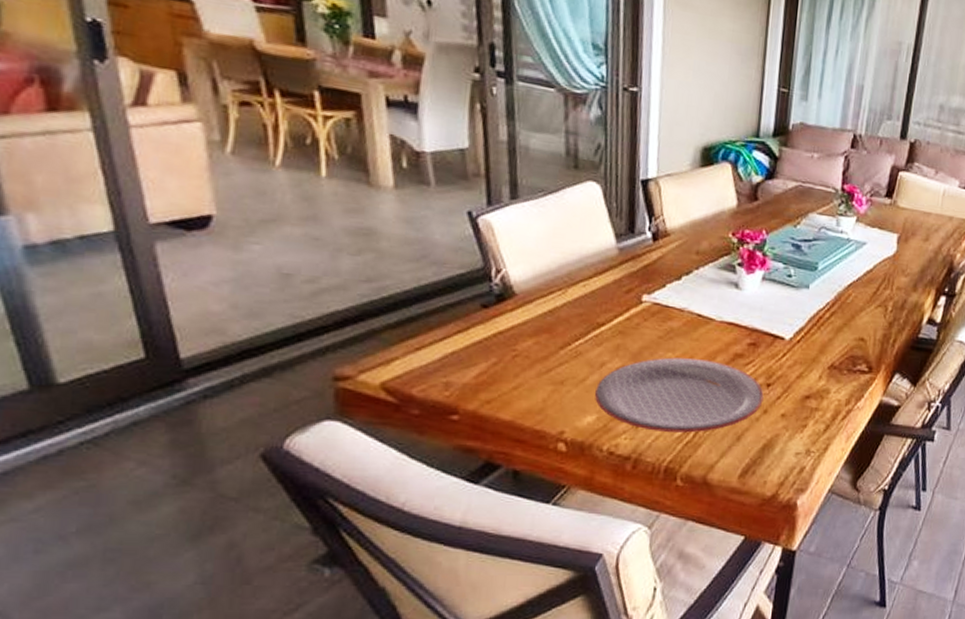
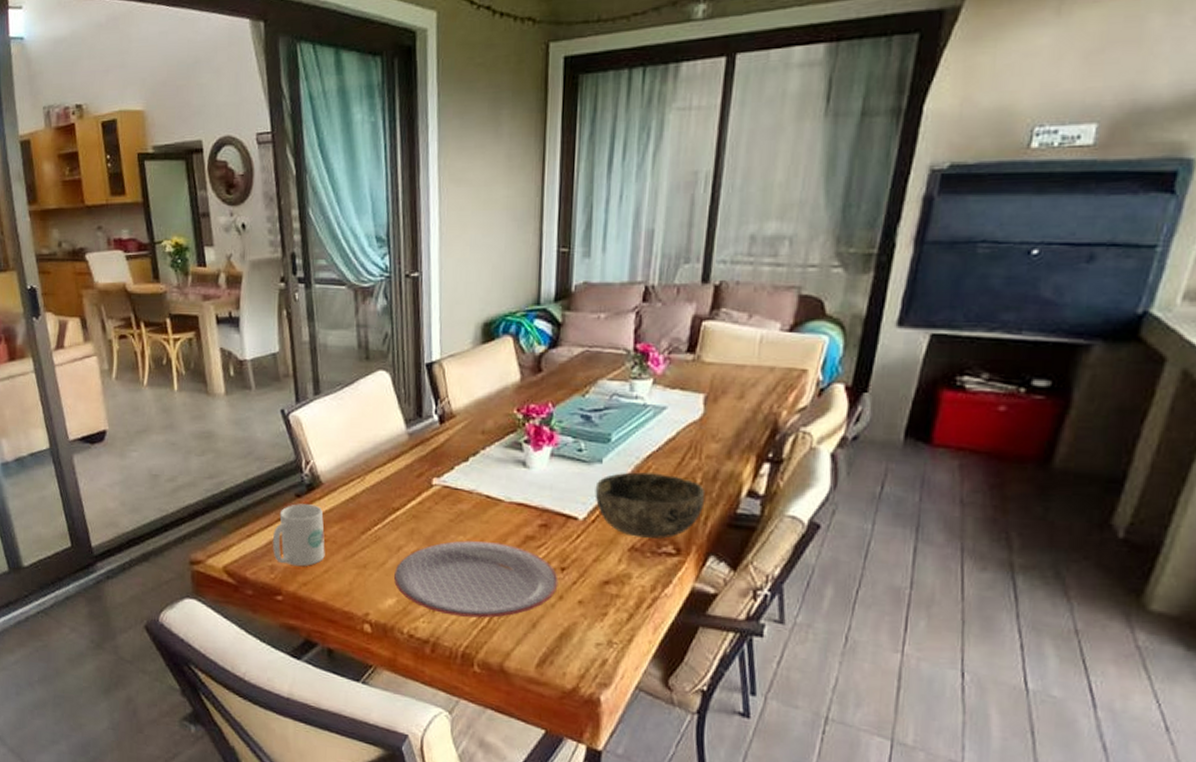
mug: none [448,315,516,383] -> present [272,504,325,567]
bowl: none [801,298,895,358] -> present [595,472,706,539]

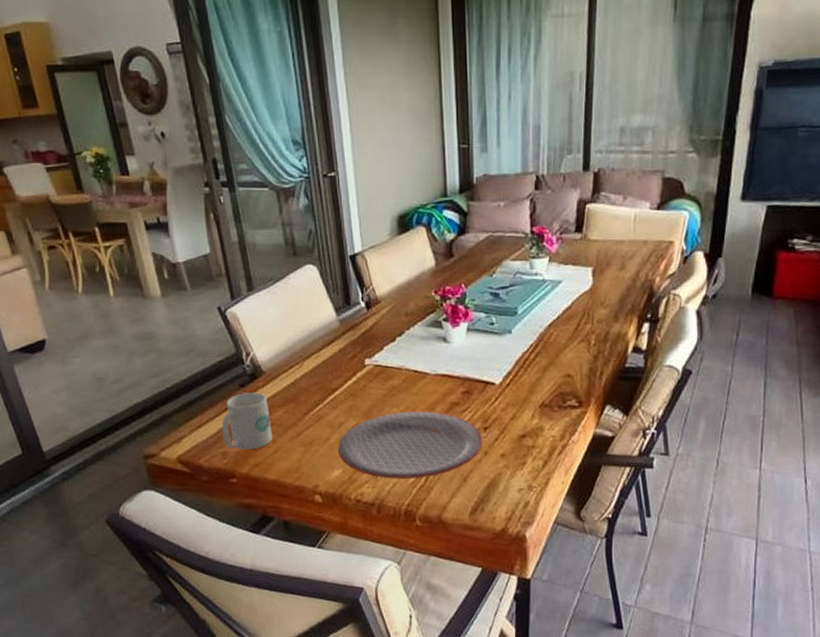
bowl: present [595,472,706,539] -> none [507,338,599,395]

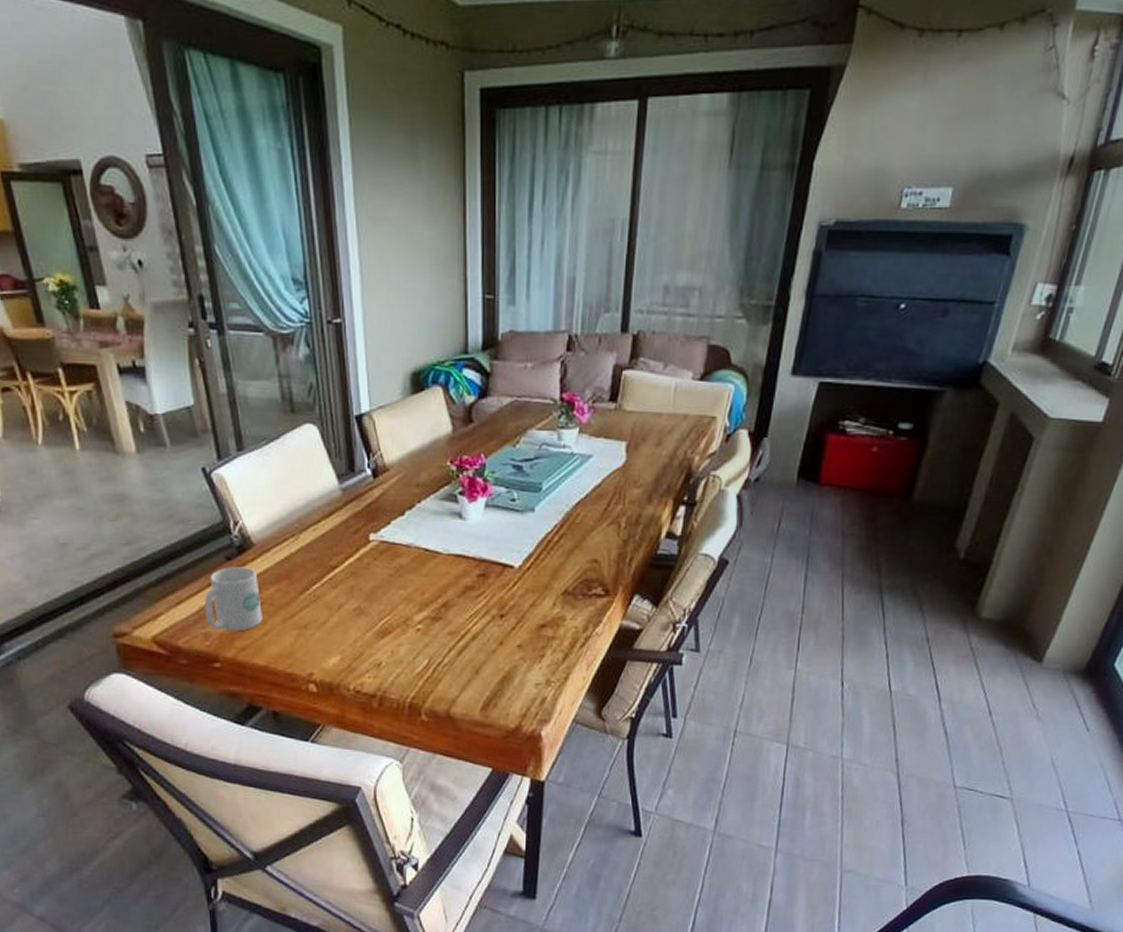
plate: present [337,410,483,479] -> none [335,593,498,669]

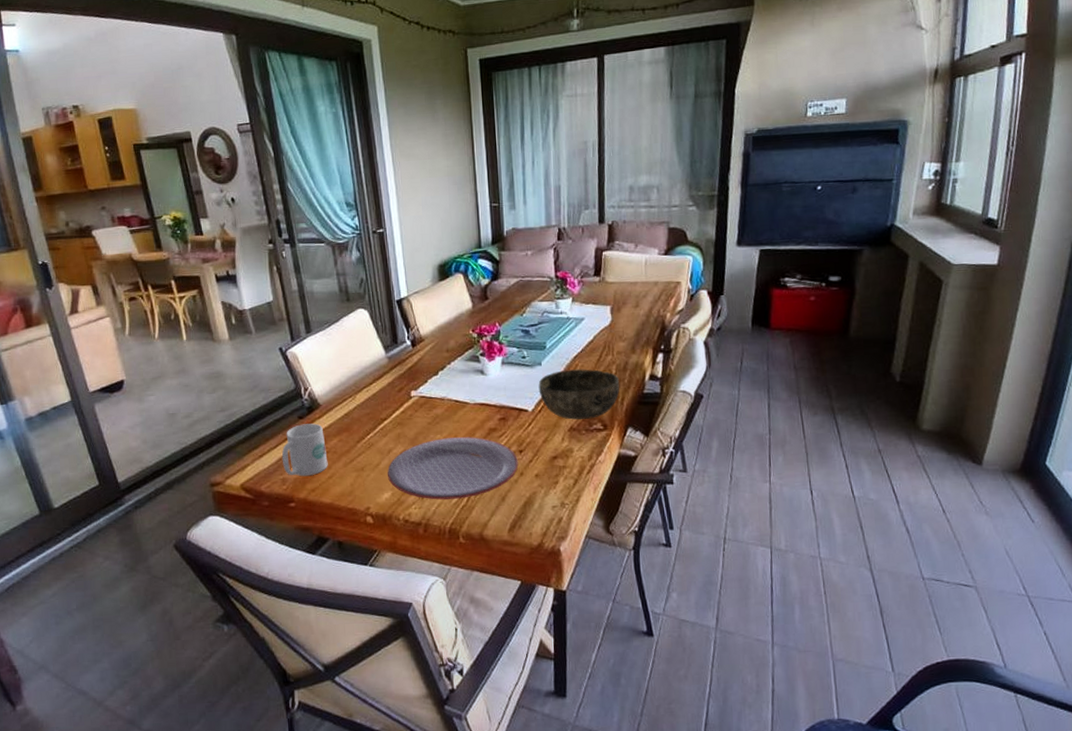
plate: none [335,593,498,669] -> present [387,436,519,500]
bowl: none [529,519,630,581] -> present [538,369,620,420]

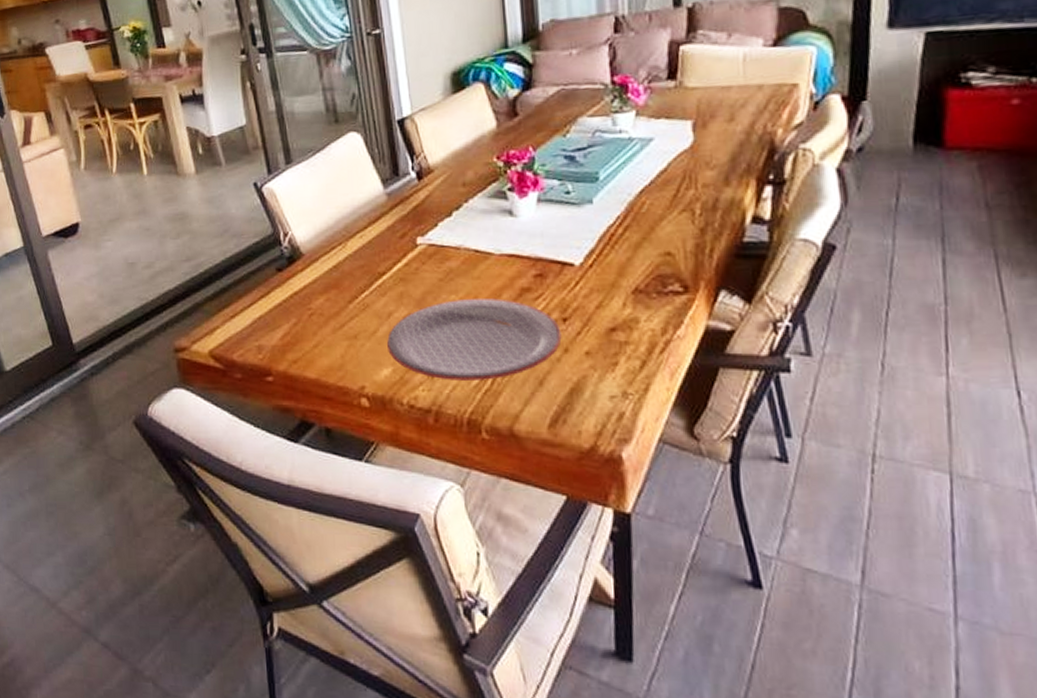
mug: present [281,423,328,477] -> none [257,277,313,344]
bowl: present [538,369,620,420] -> none [588,208,708,278]

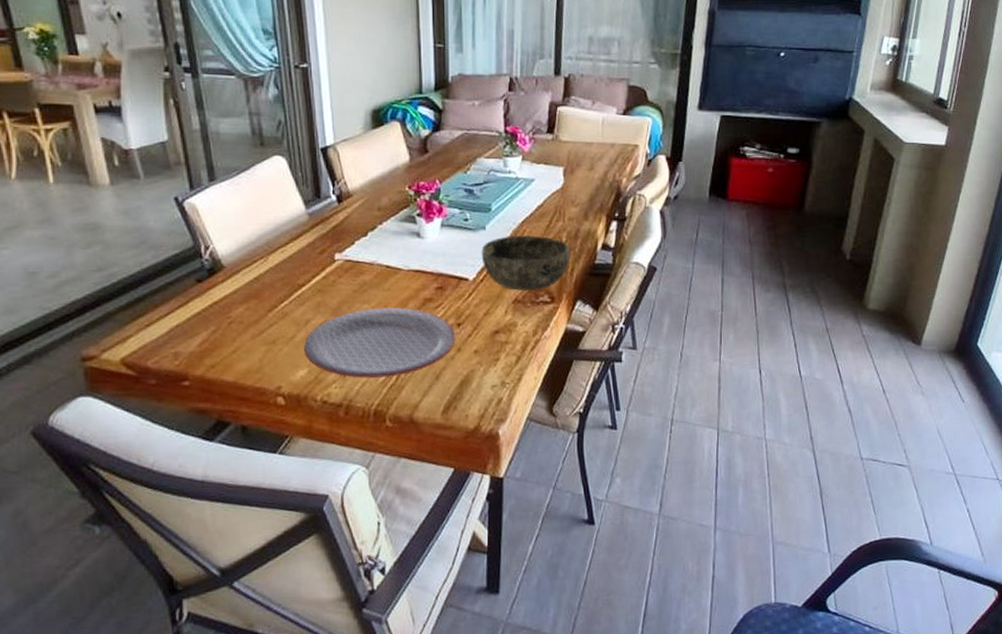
bowl: none [588,208,708,278] -> present [481,235,570,291]

